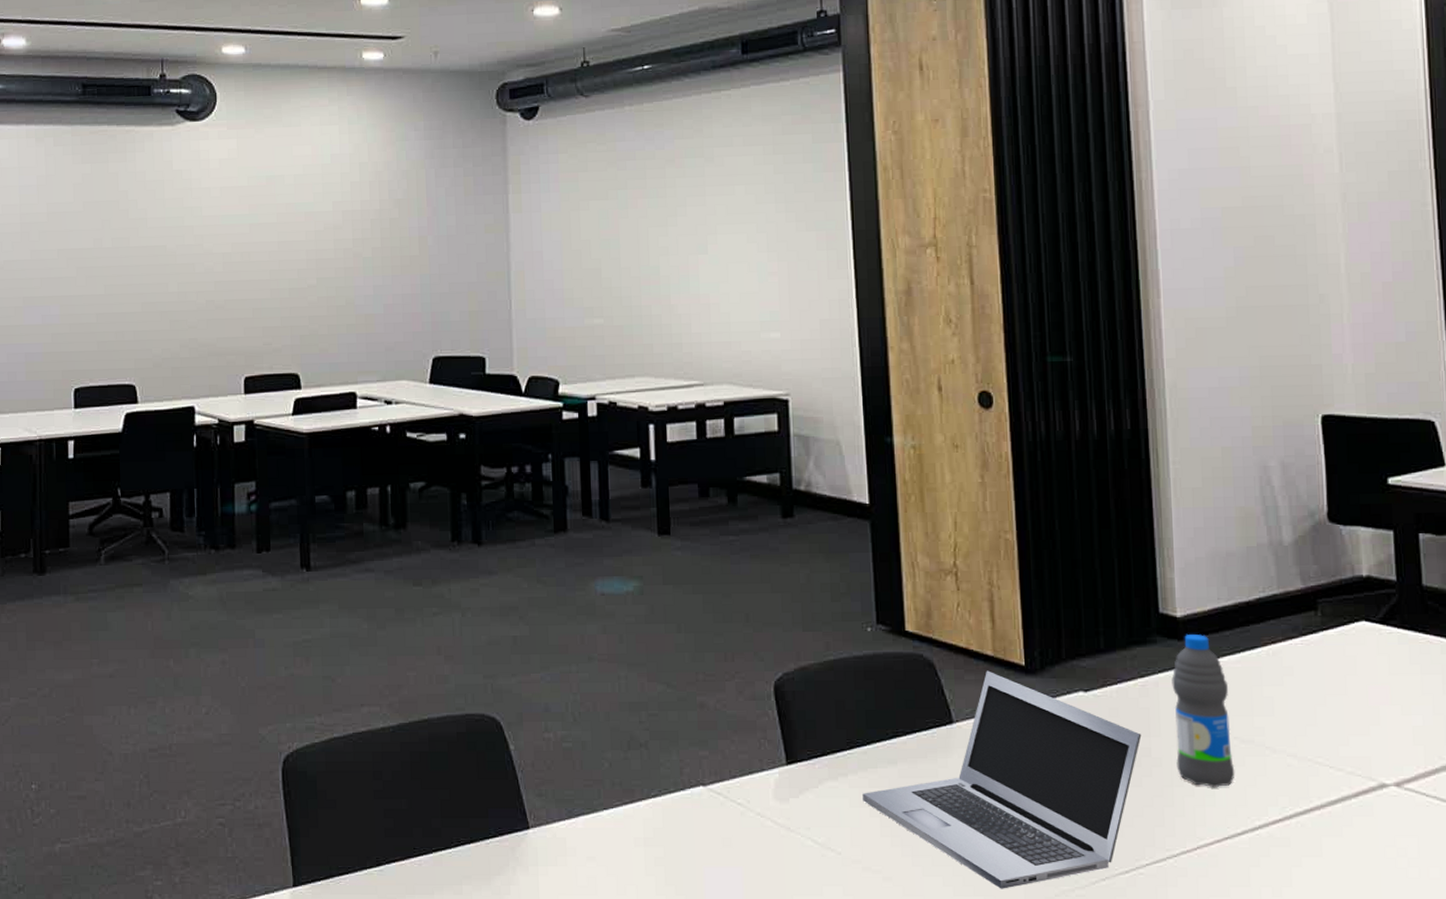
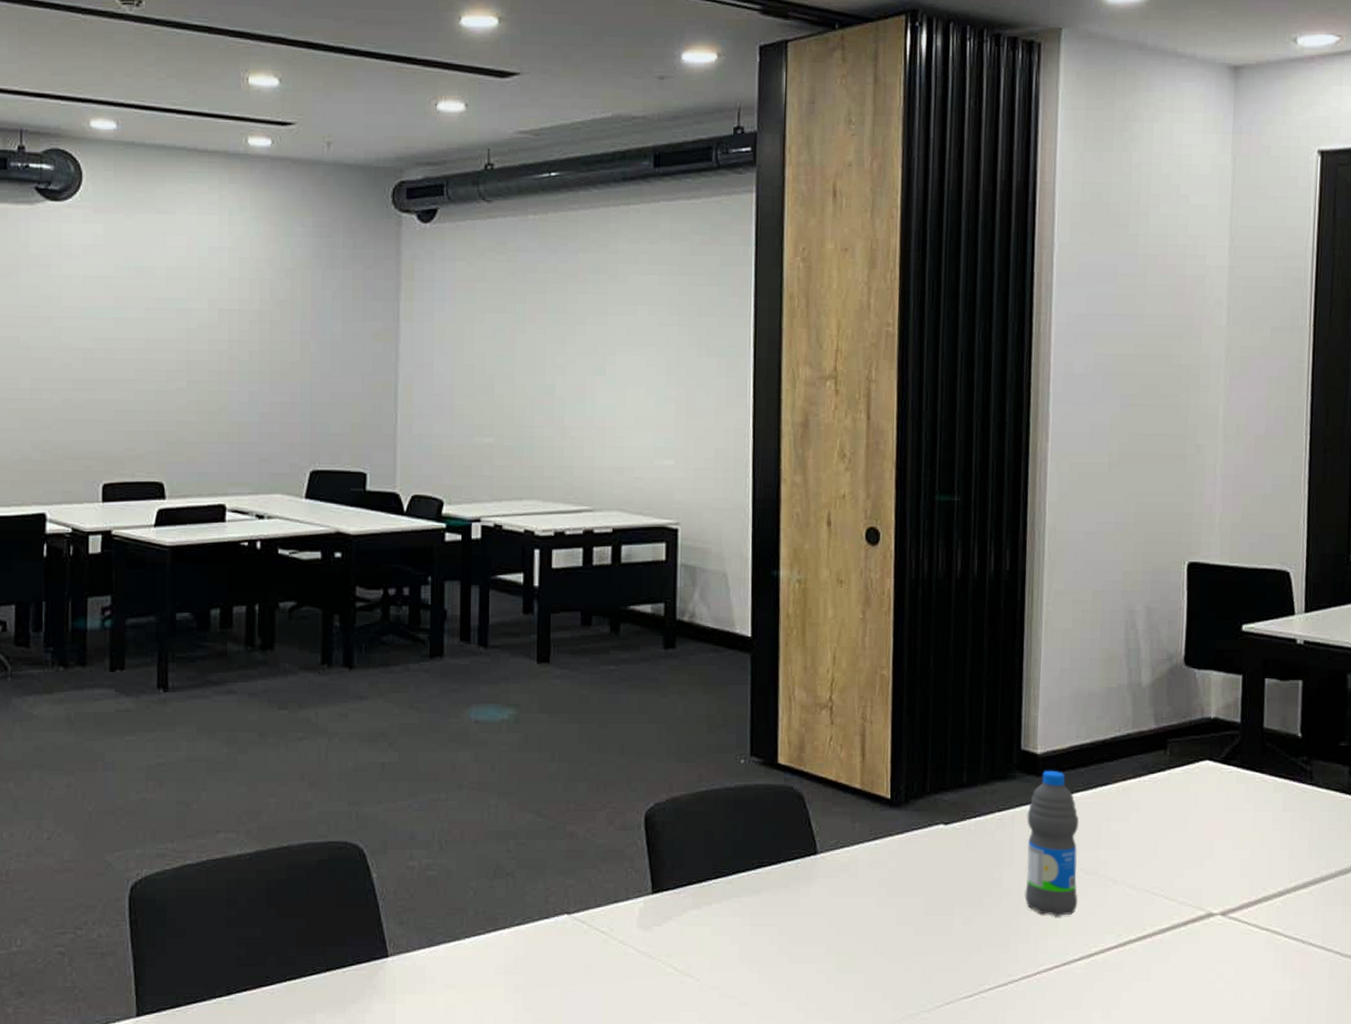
laptop: present [862,670,1142,889] -> none [724,803,995,1013]

